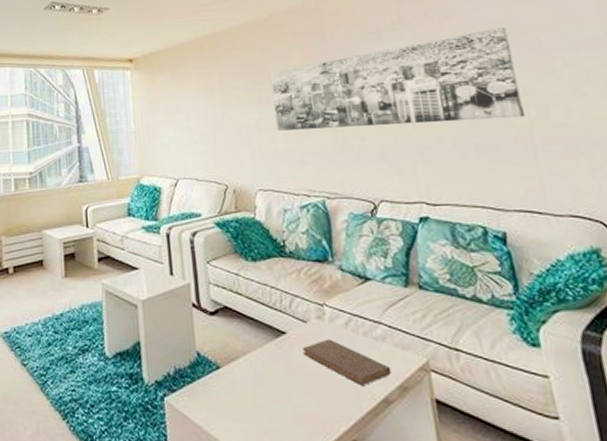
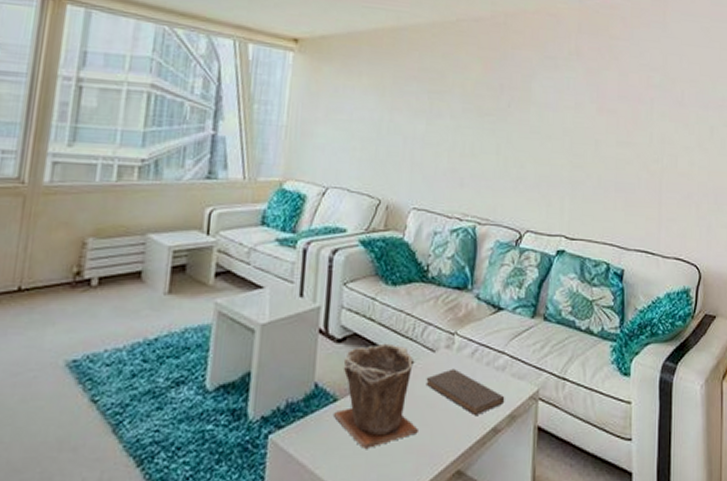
plant pot: none [218,315,304,415] -> present [332,343,418,450]
wall art: present [270,26,525,131] -> none [442,75,661,164]

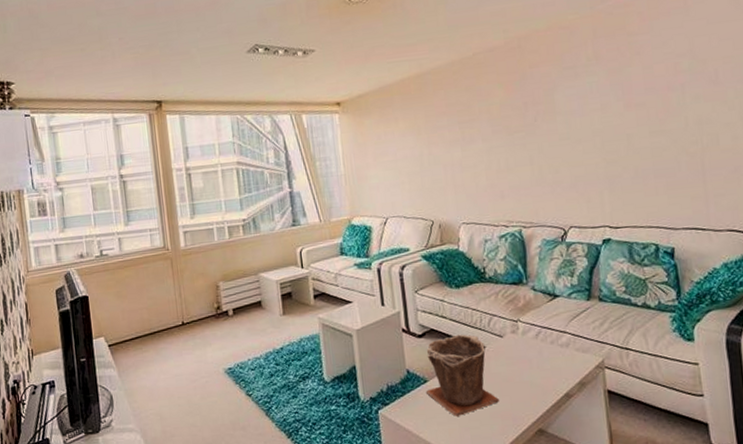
book: present [426,369,505,416] -> none [498,349,573,386]

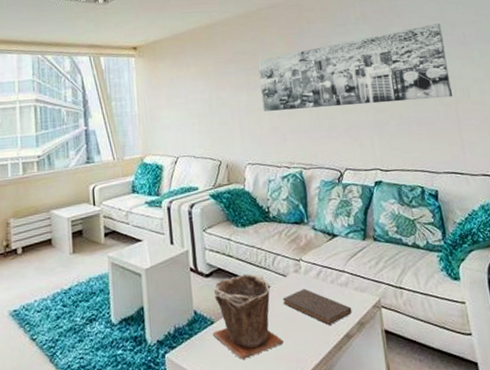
wall art: none [473,59,698,167] -> present [257,22,452,111]
book: none [498,349,573,386] -> present [282,288,352,326]

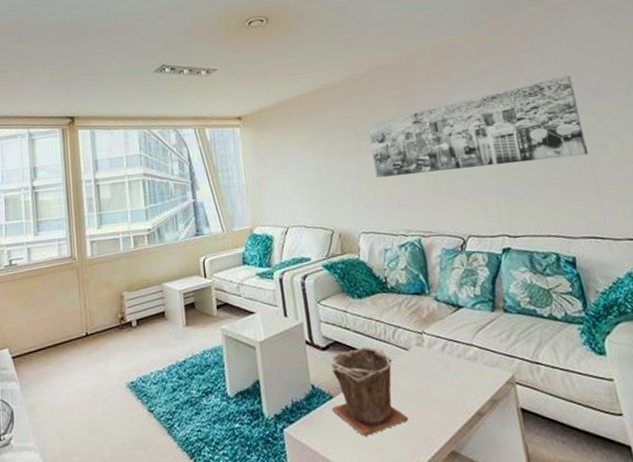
book: present [282,288,352,326] -> none [405,363,483,403]

